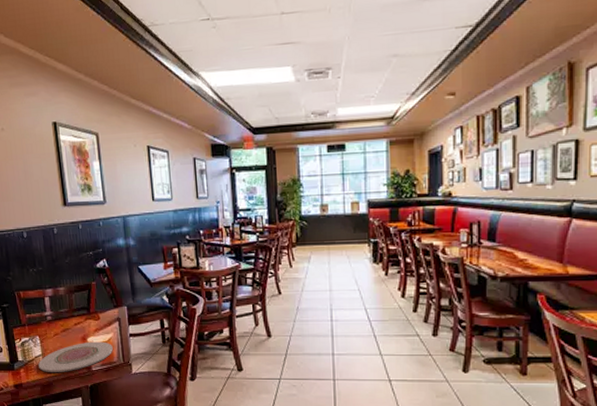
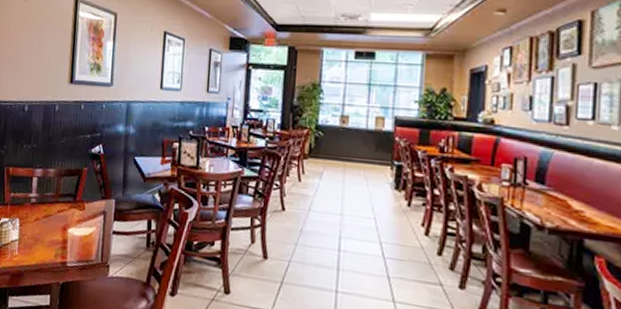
plate: present [38,341,113,373] -> none [13,233,93,264]

